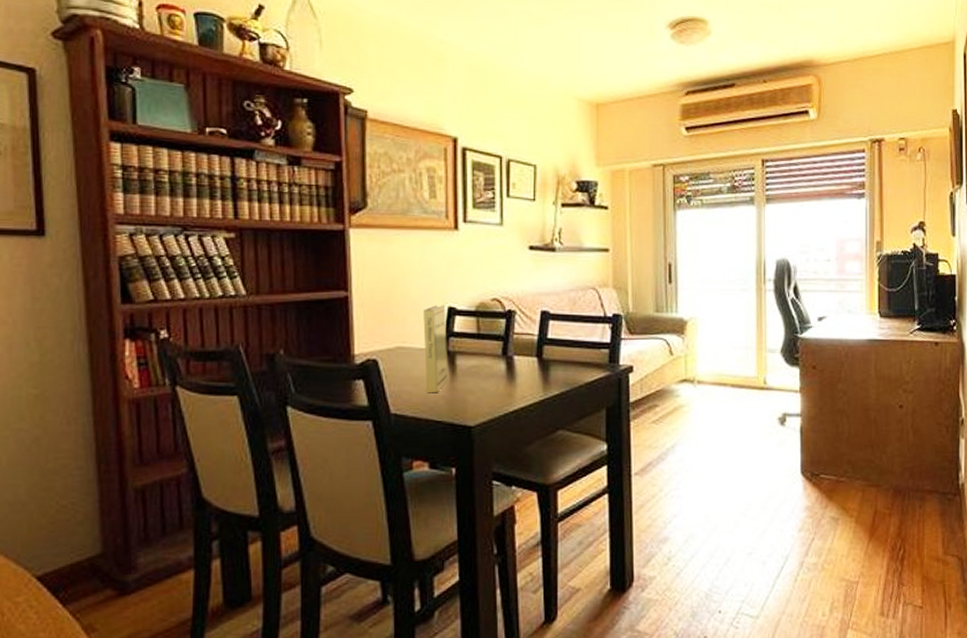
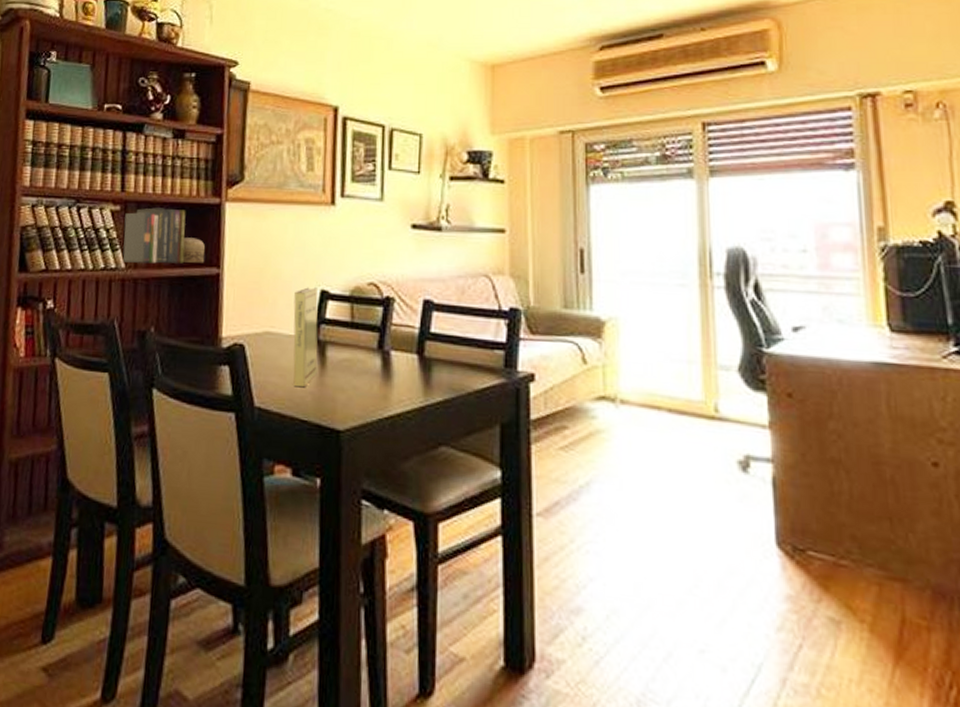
books: none [241,234,310,289] -> present [122,207,186,264]
decorative box: none [308,263,332,288] -> present [182,237,205,264]

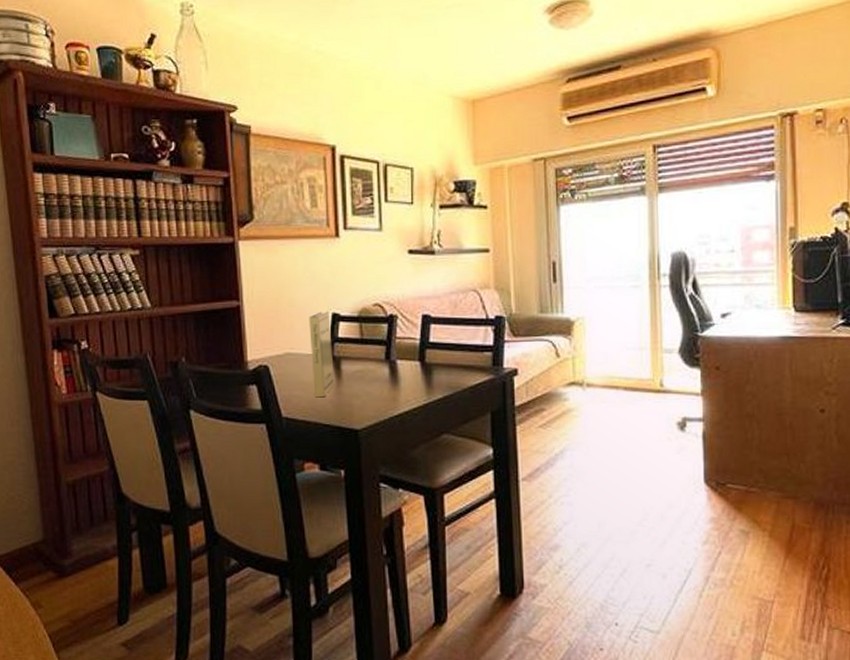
books: present [122,207,186,264] -> none [145,249,205,302]
decorative box: present [182,237,205,264] -> none [203,275,225,299]

